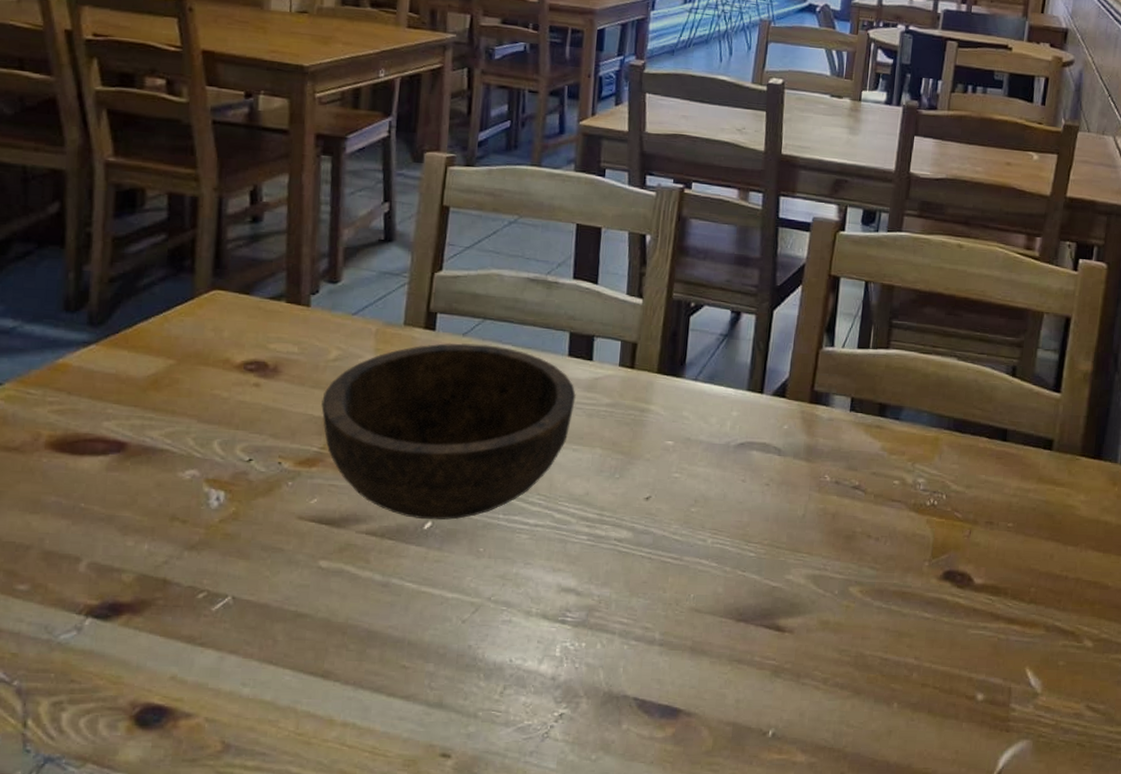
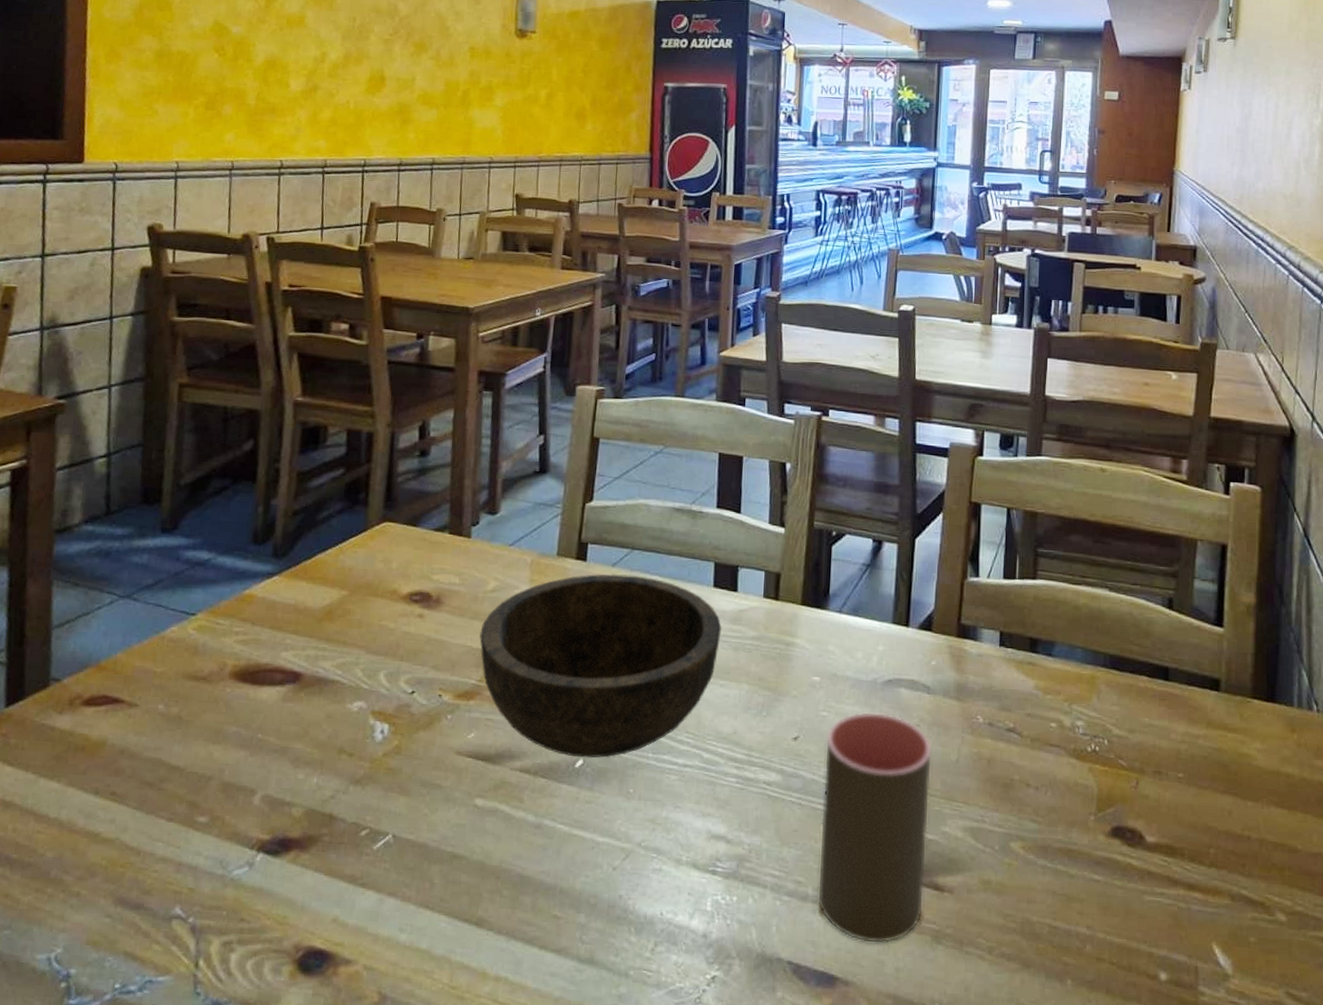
cup: none [663,472,781,679] -> present [817,711,933,944]

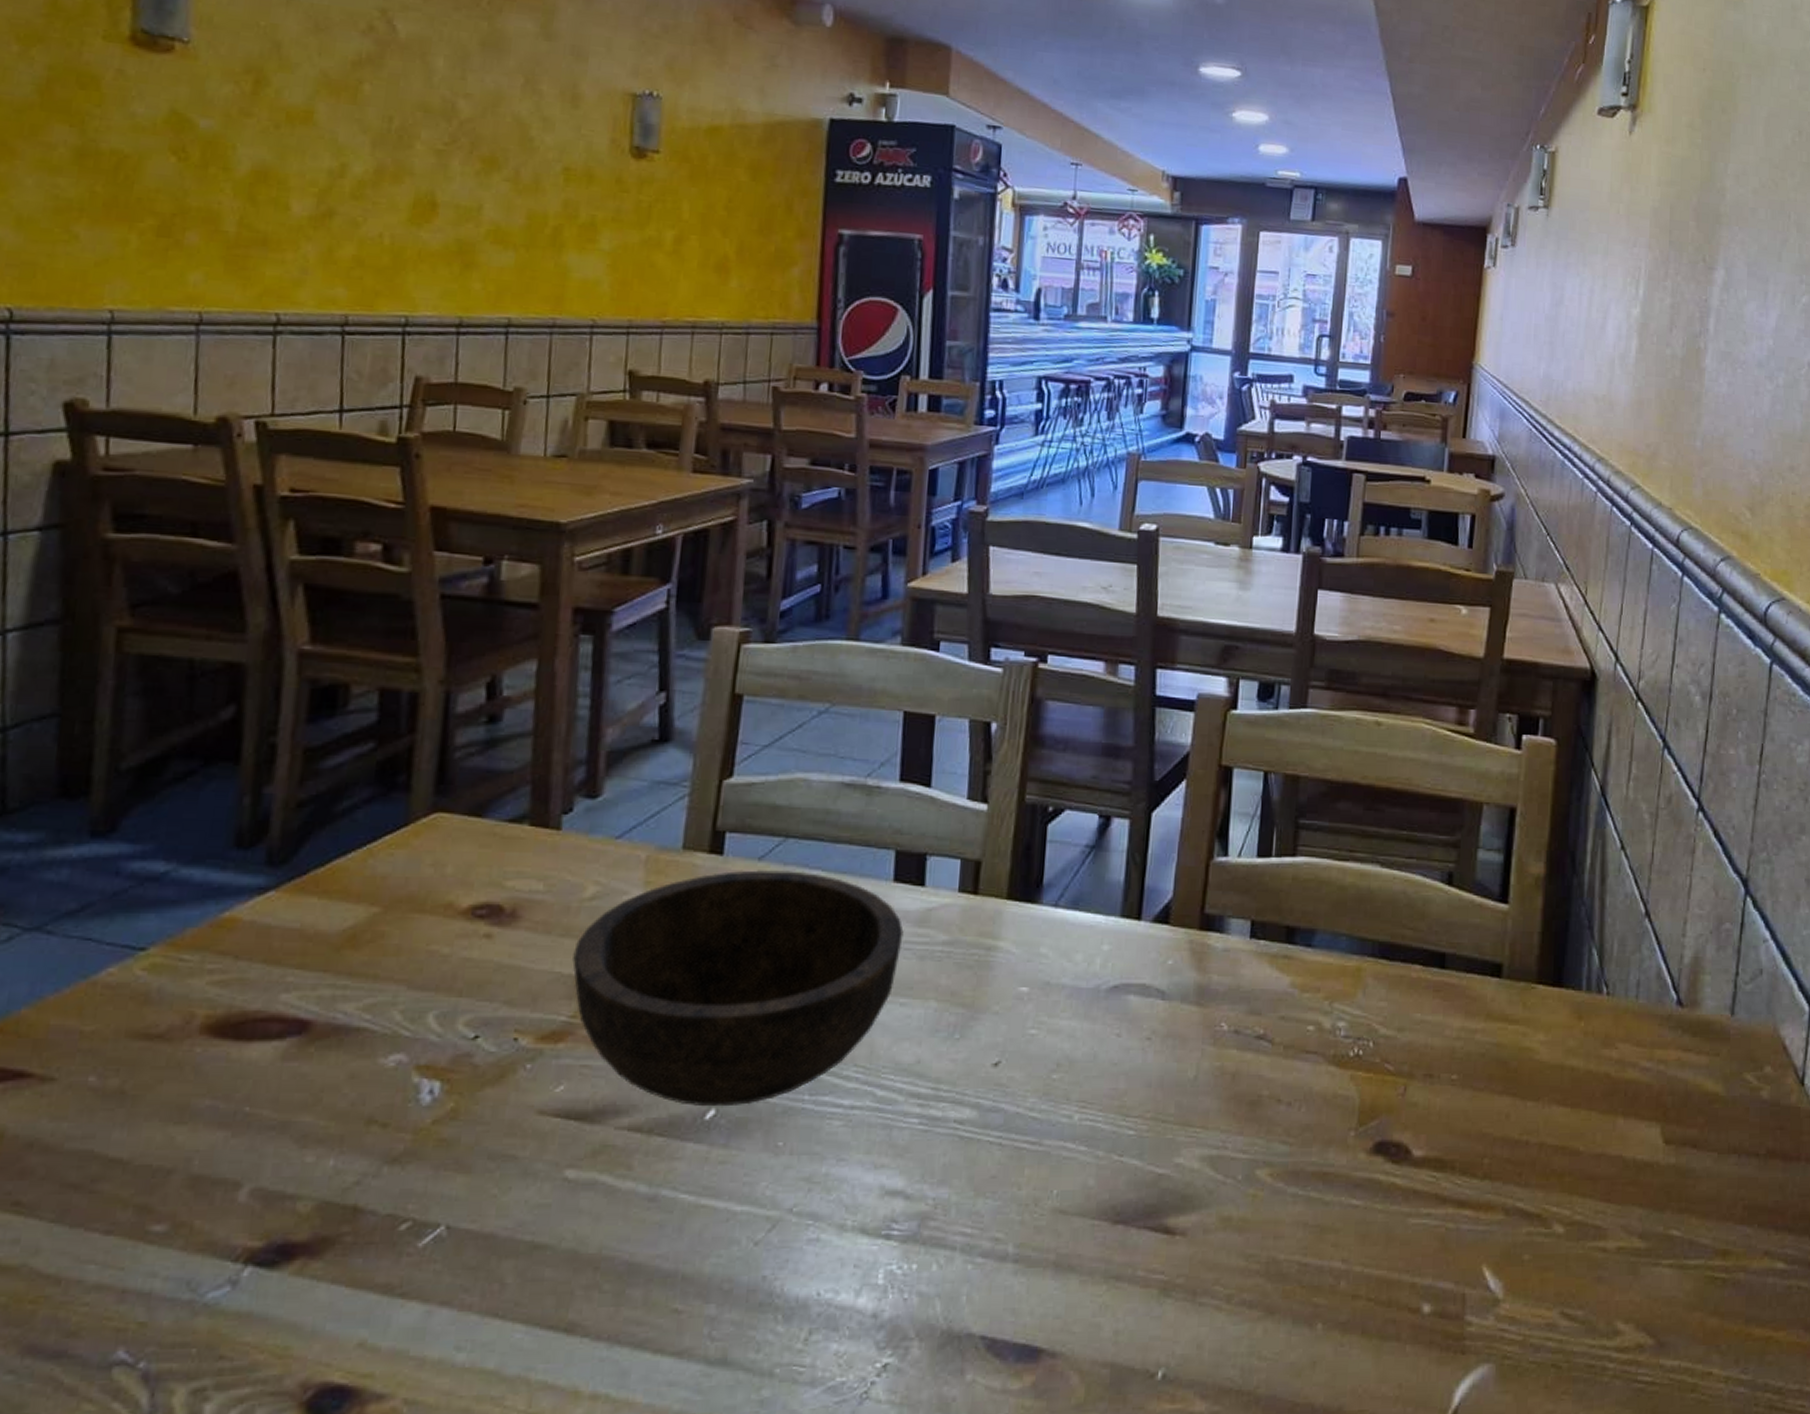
cup: present [817,711,933,944] -> none [1019,1025,1166,1304]

